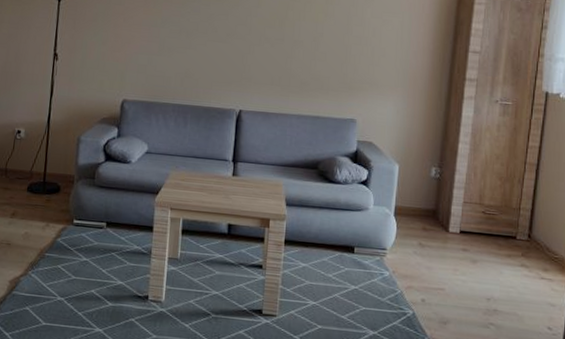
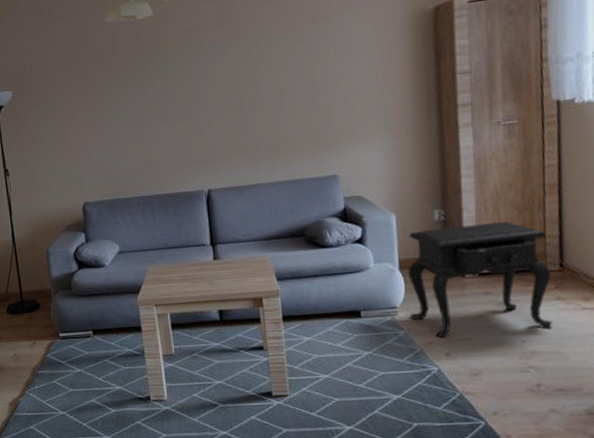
side table: none [397,183,522,290] -> present [407,221,553,339]

